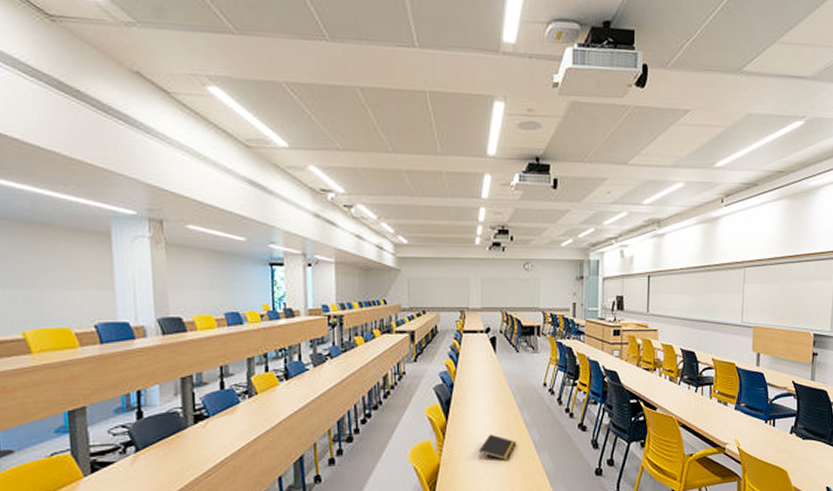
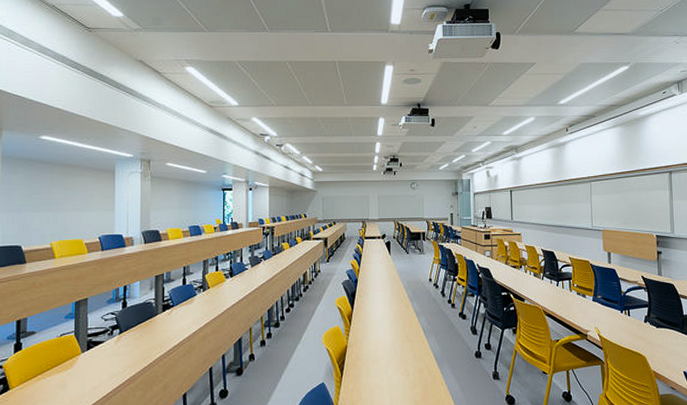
notepad: present [479,434,516,461] -> none [378,321,409,344]

